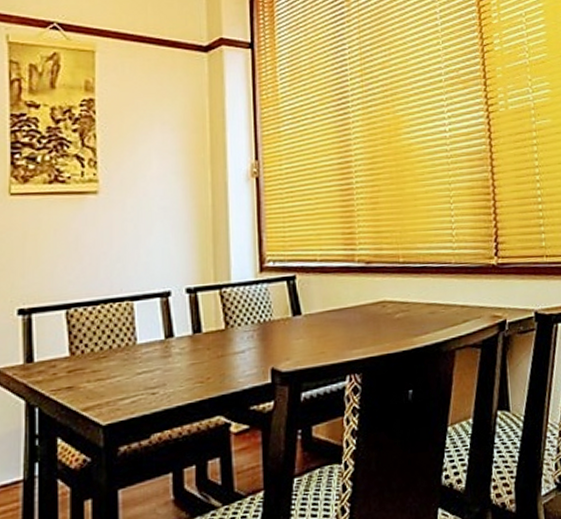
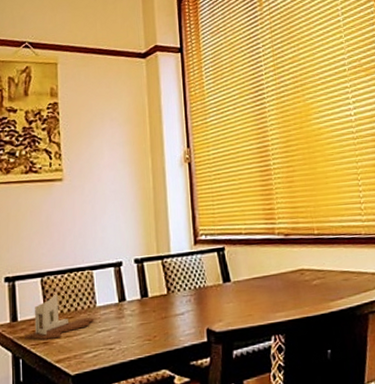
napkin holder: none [41,330,134,385] -> present [24,294,95,341]

